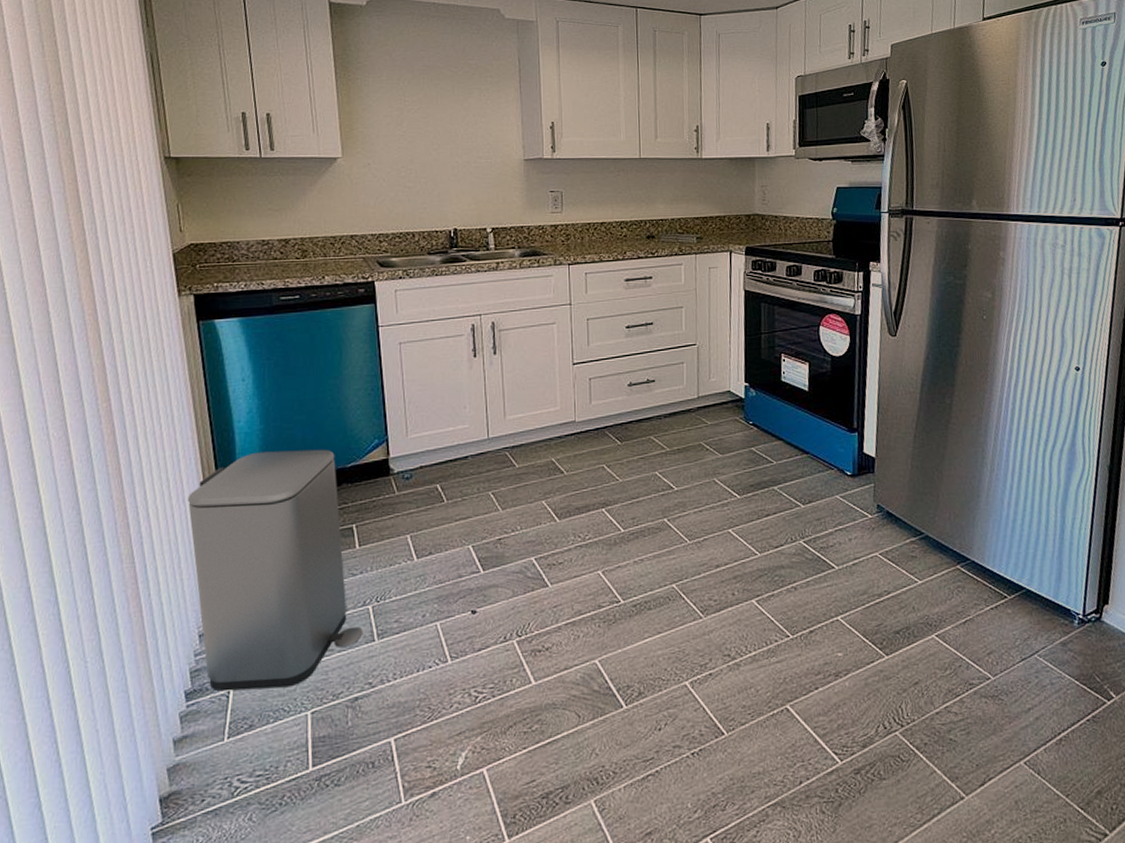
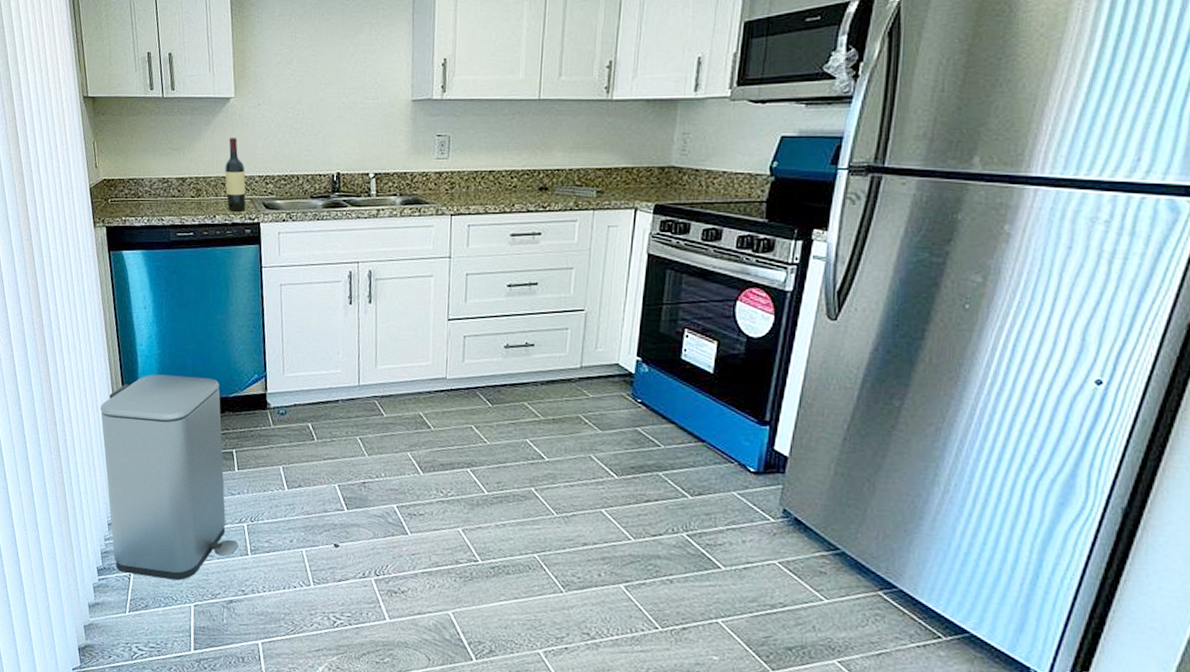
wine bottle: none [333,196,359,272] -> present [225,137,246,213]

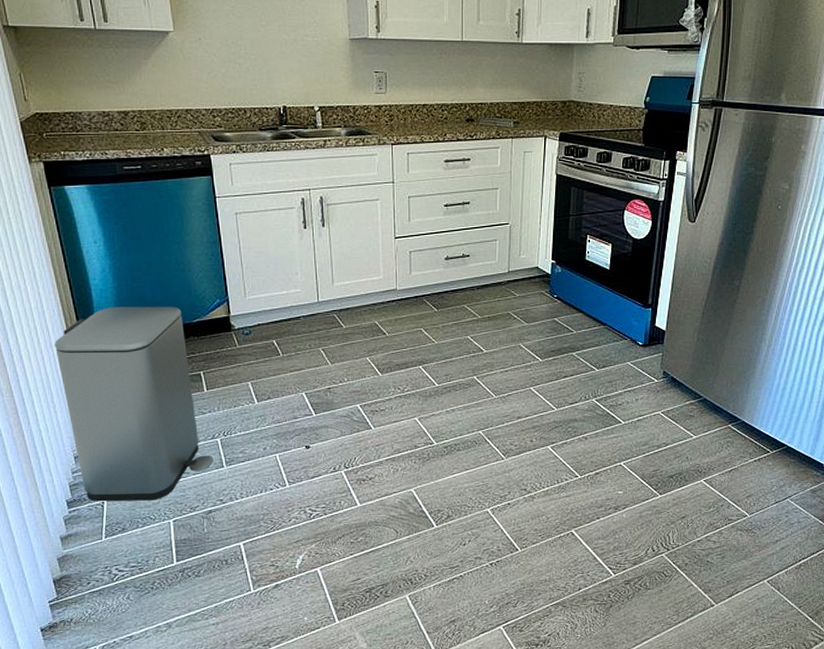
wine bottle: present [225,137,246,213] -> none [169,71,195,145]

